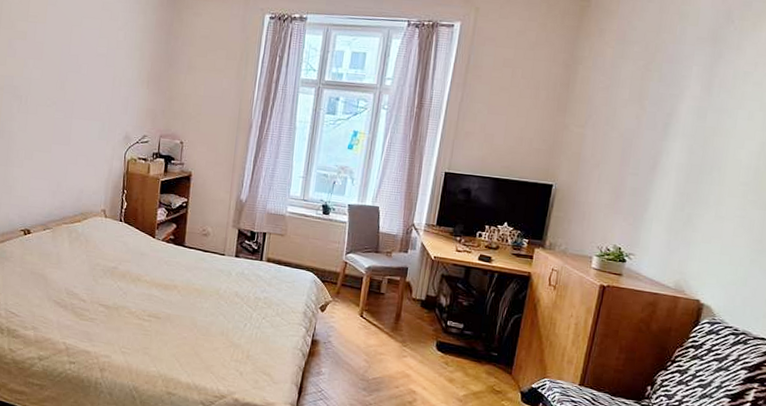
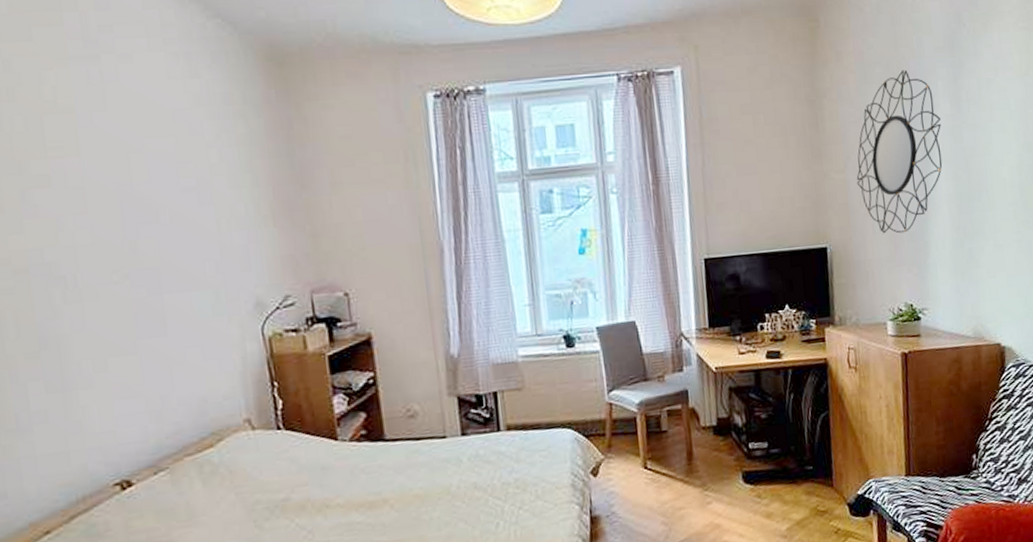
home mirror: none [593,52,688,188] -> present [856,70,943,234]

